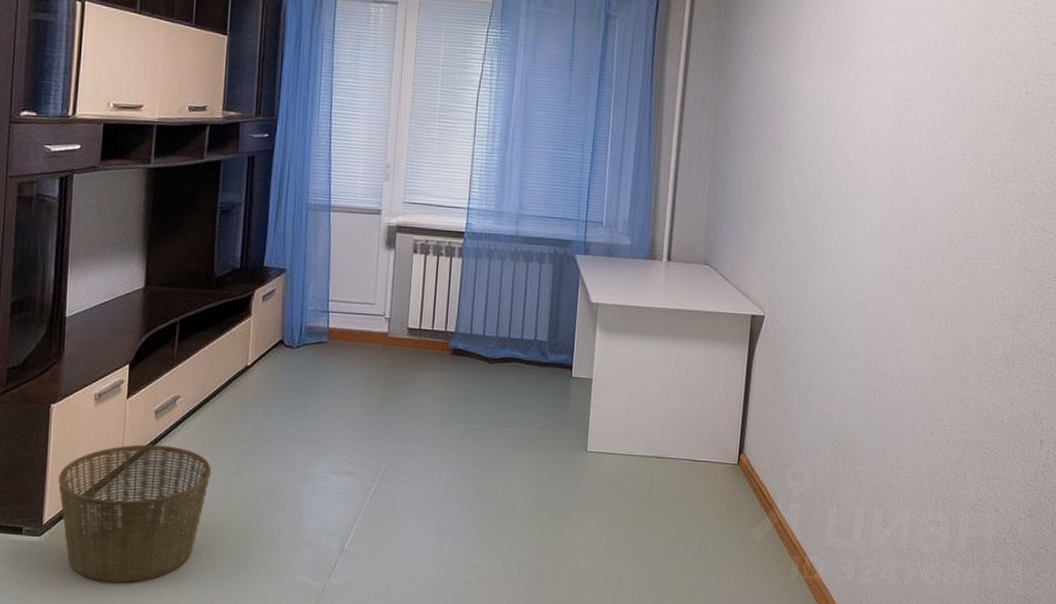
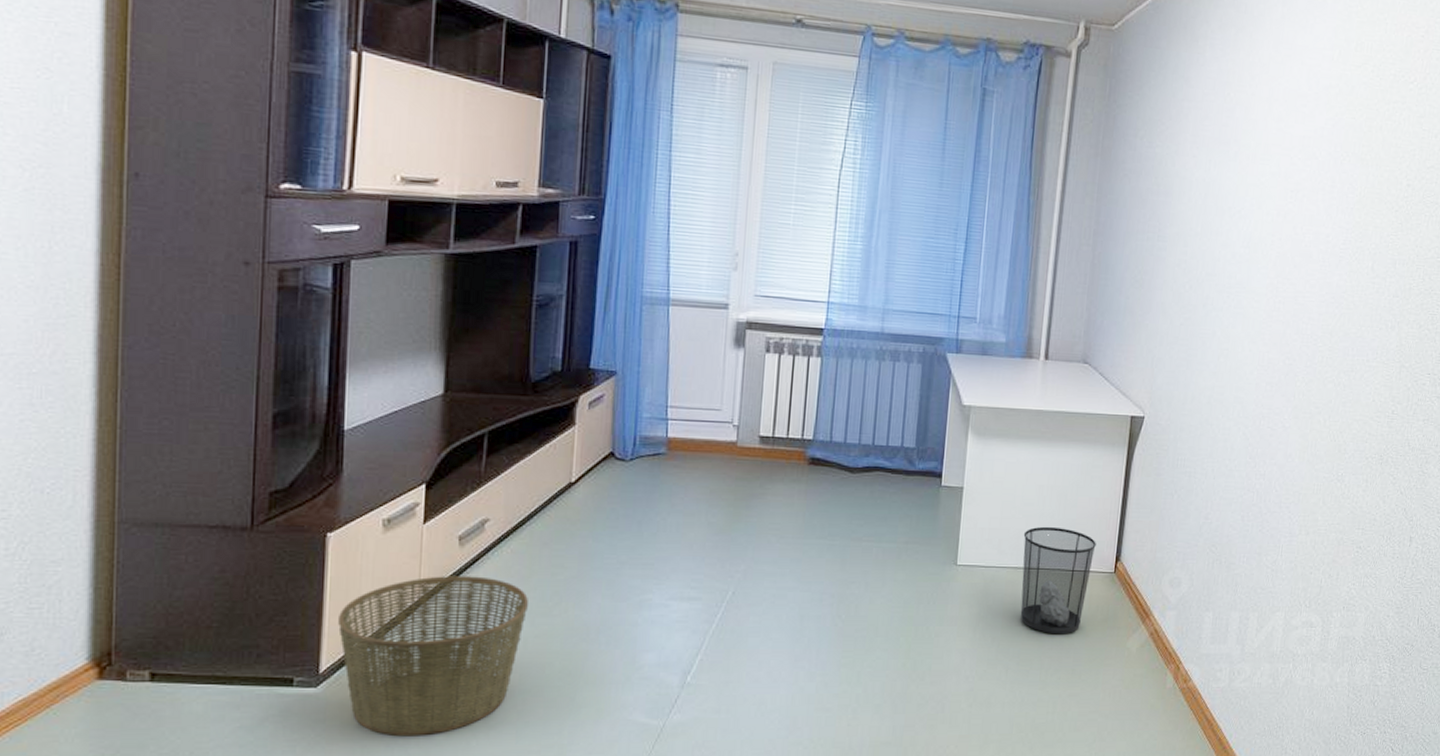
waste bin: none [647,417,720,522] -> present [1020,526,1096,635]

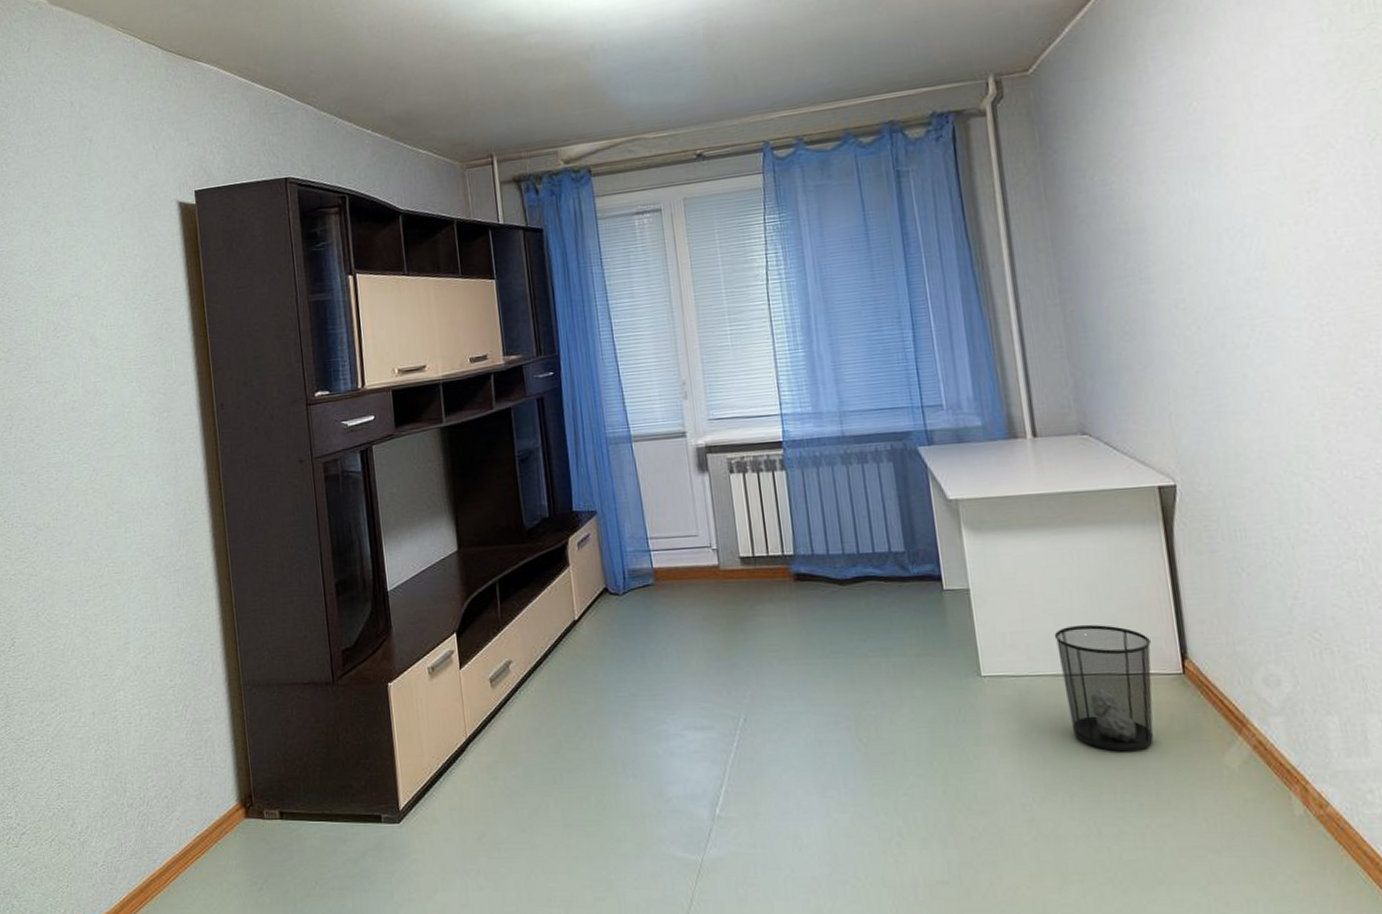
basket: present [338,576,528,737] -> none [407,715,558,870]

